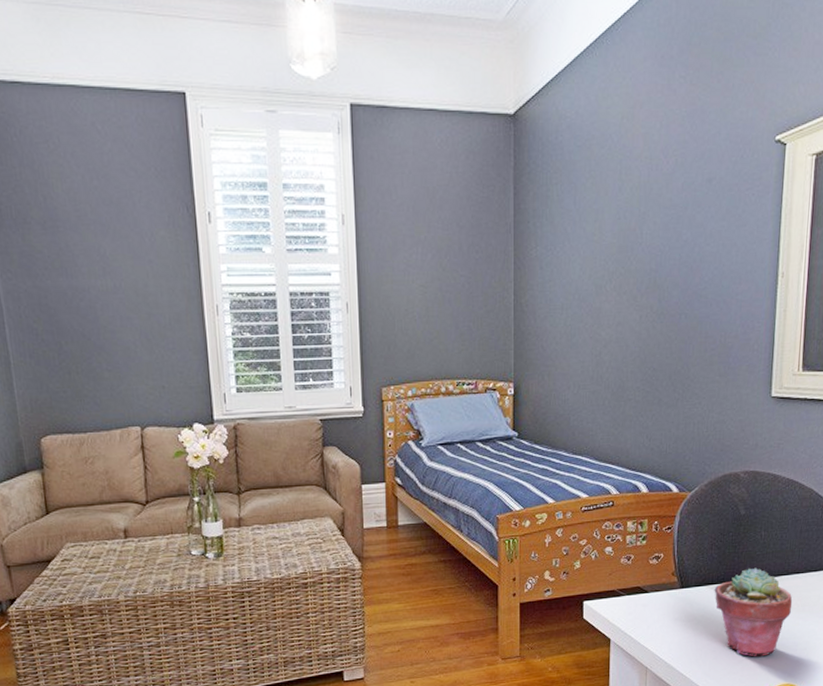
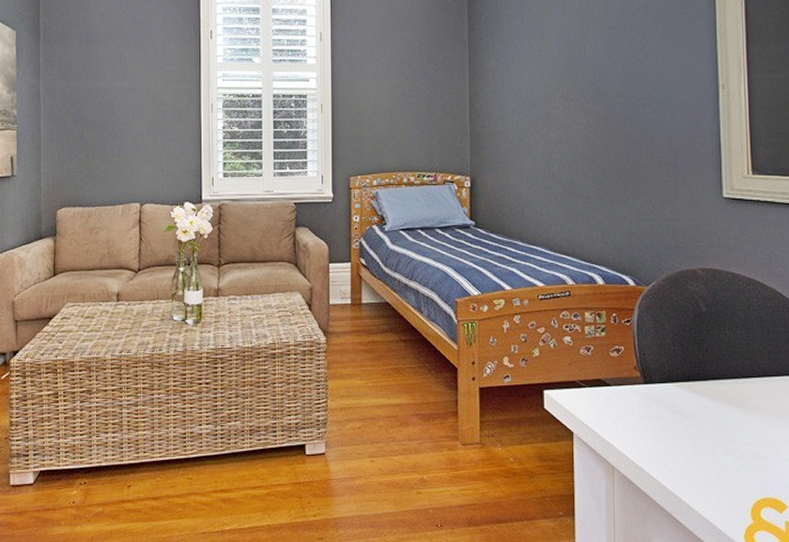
potted succulent: present [714,567,793,657] -> none [680,367,767,464]

